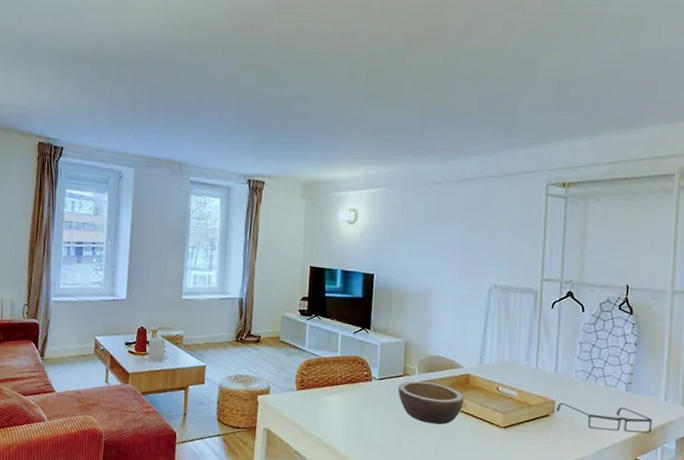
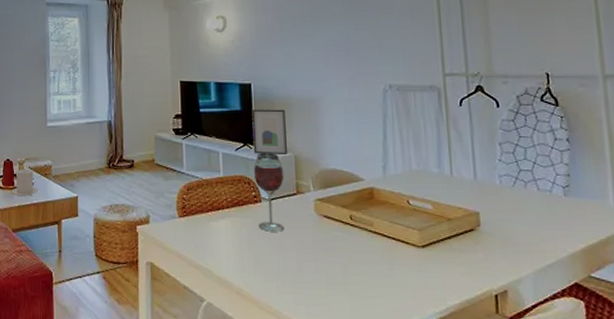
wineglass: none [367,337,395,408] -> present [253,153,284,232]
picture frame: none [369,297,401,341] -> present [251,109,287,156]
bowl: present [398,380,464,425] -> none [293,198,371,247]
glasses: present [556,402,652,434] -> none [482,214,604,245]

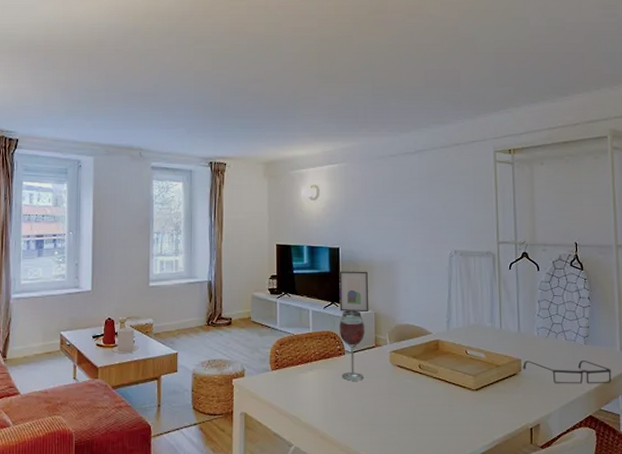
glasses: none [482,214,604,245] -> present [523,361,612,384]

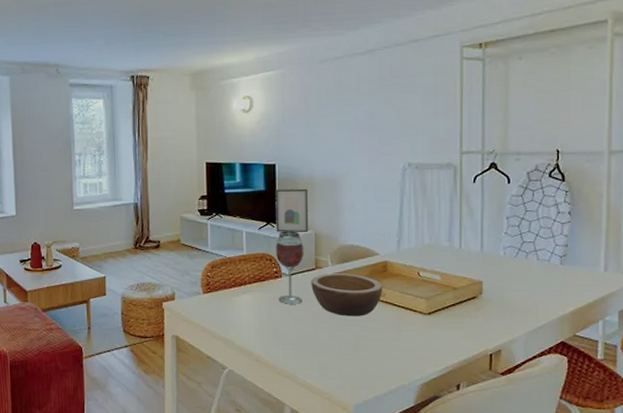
candle: present [111,327,139,354] -> none [39,251,67,278]
bowl: none [371,350,436,393] -> present [311,272,383,316]
glasses: present [523,361,612,384] -> none [484,282,592,308]

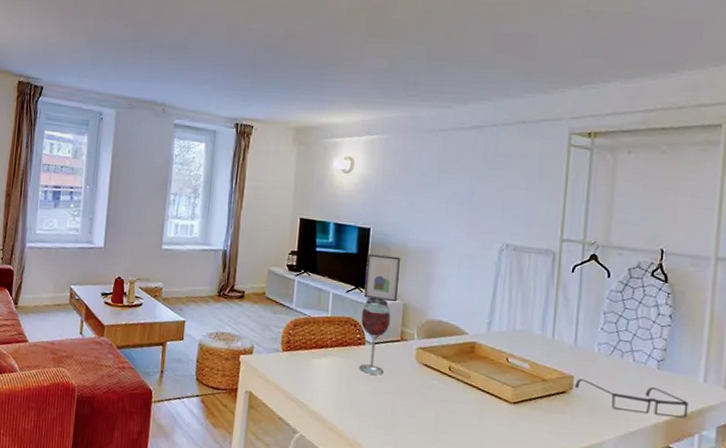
bowl: present [311,272,383,316] -> none [394,346,469,397]
glasses: none [484,282,592,308] -> present [575,378,689,418]

